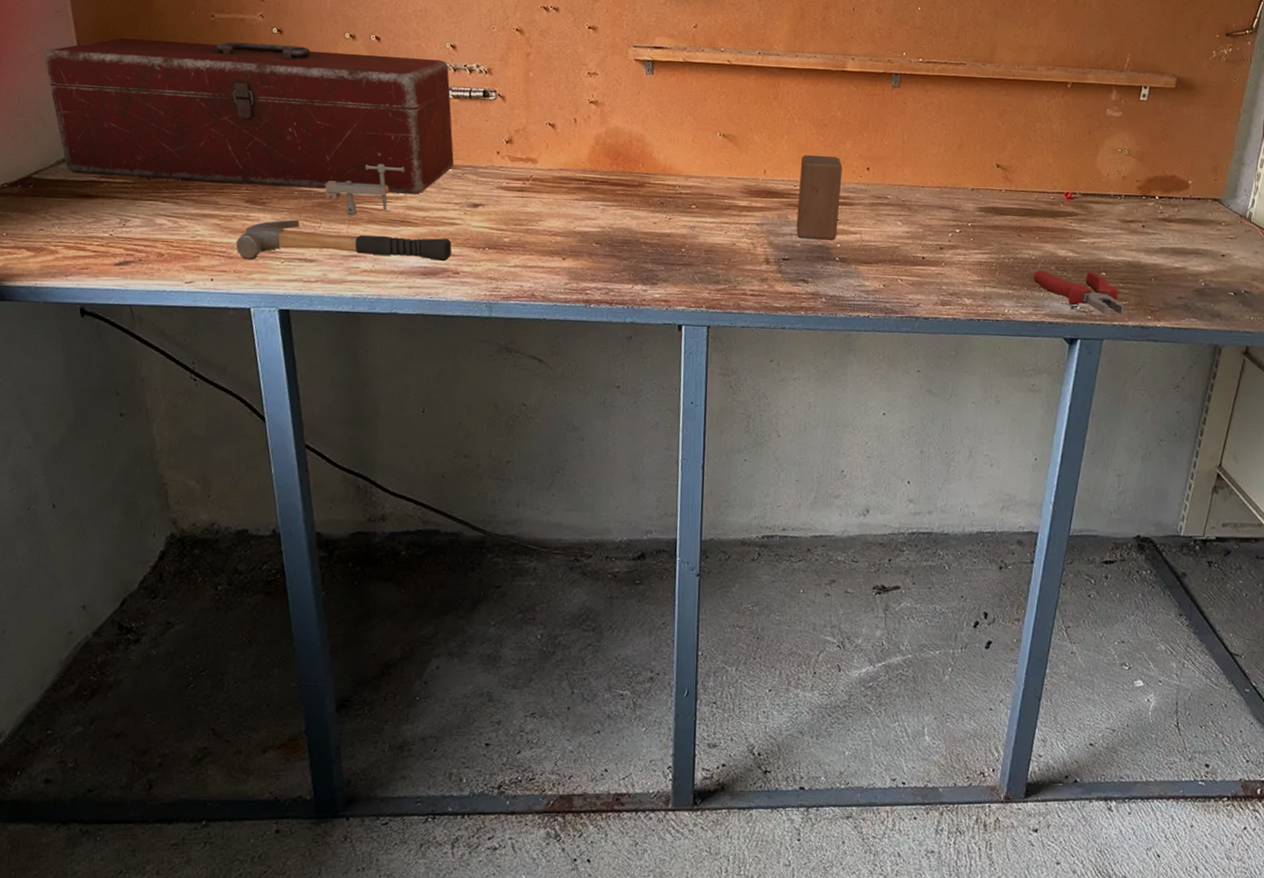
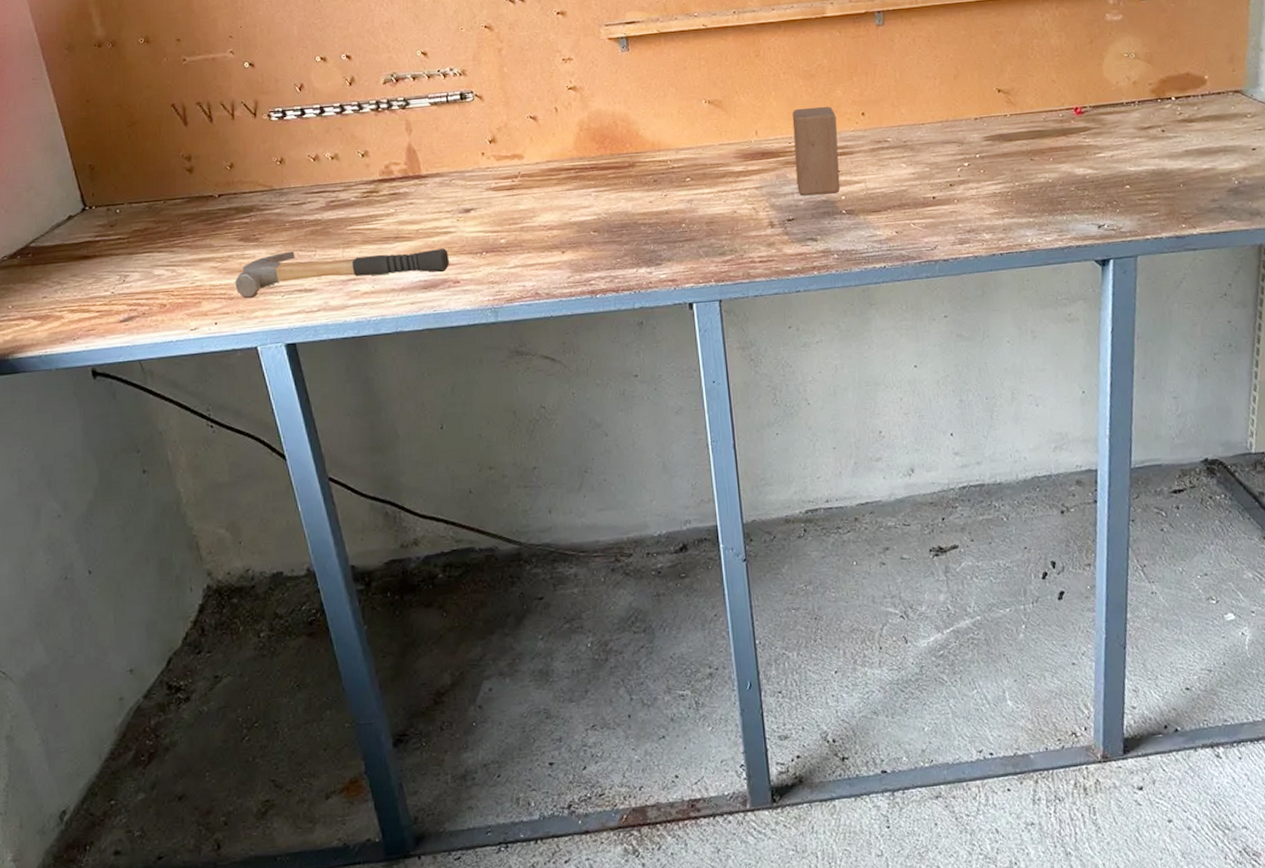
toolbox: present [44,37,454,194] -> none [27,69,440,237]
clamp: present [324,164,405,215] -> none [314,182,392,239]
pliers: present [1033,269,1125,315] -> none [1053,186,1156,230]

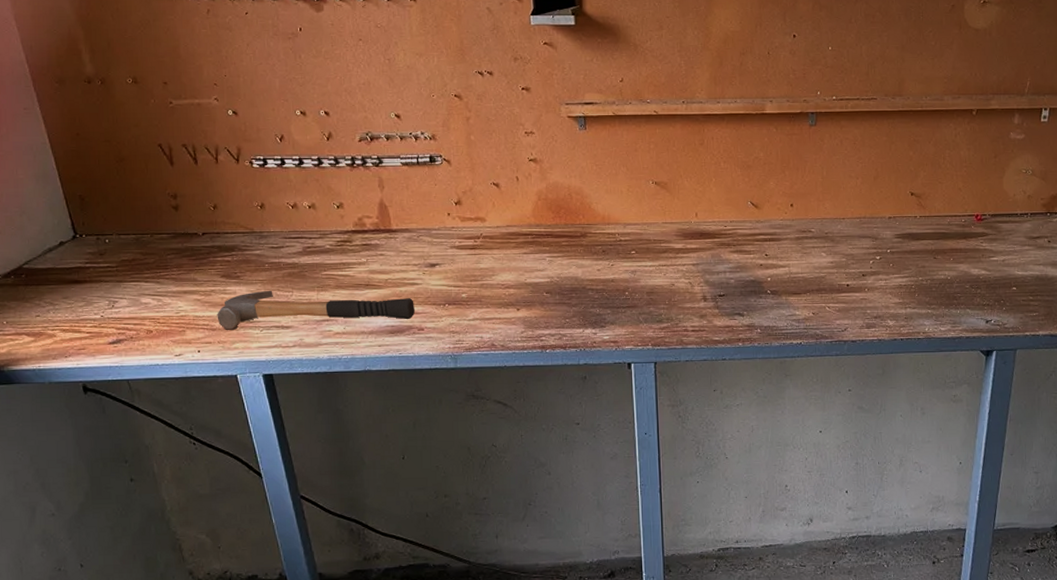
wooden block: present [792,106,840,196] -> none [729,195,768,275]

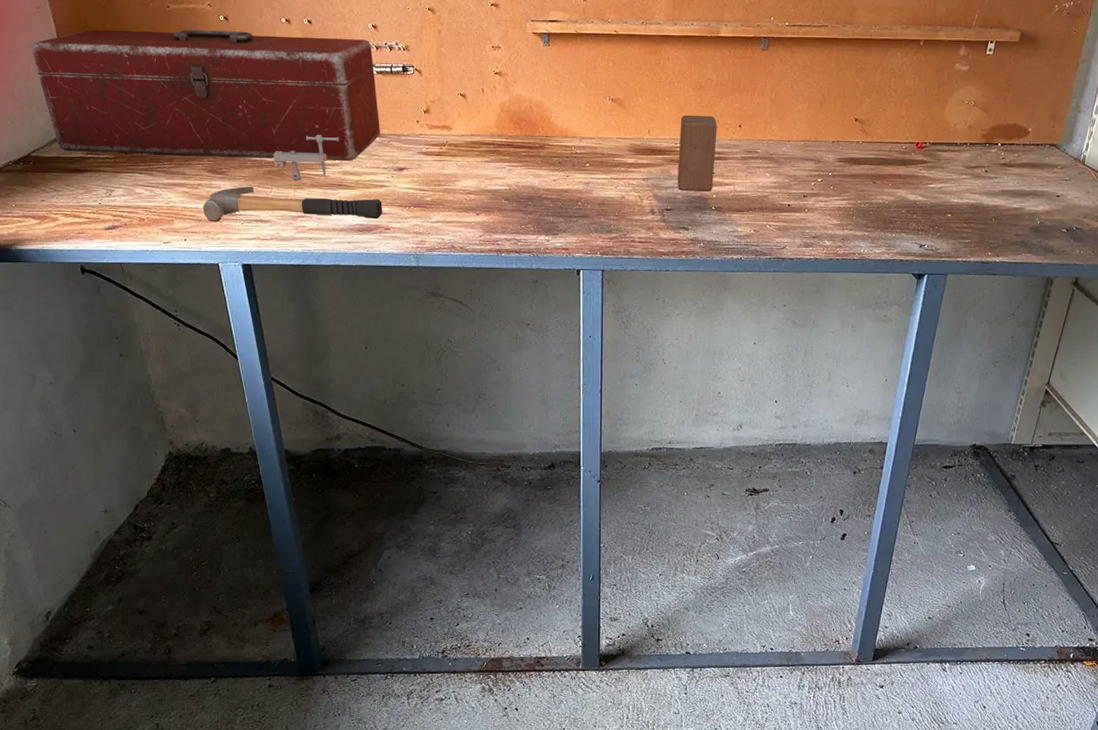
toolbox: none [19,126,409,262] -> present [30,29,380,161]
clamp: none [292,233,364,282] -> present [273,135,339,181]
wooden block: none [729,195,768,275] -> present [677,114,717,192]

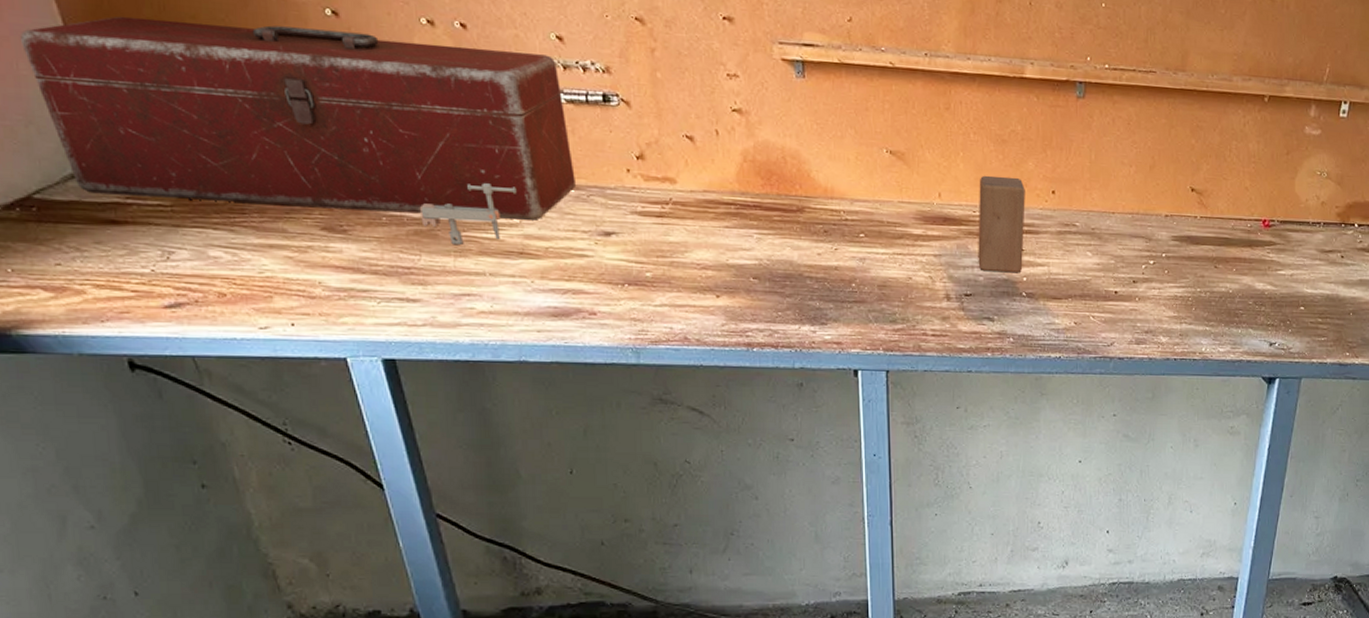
claw hammer: present [203,186,382,222] -> none [316,251,584,300]

